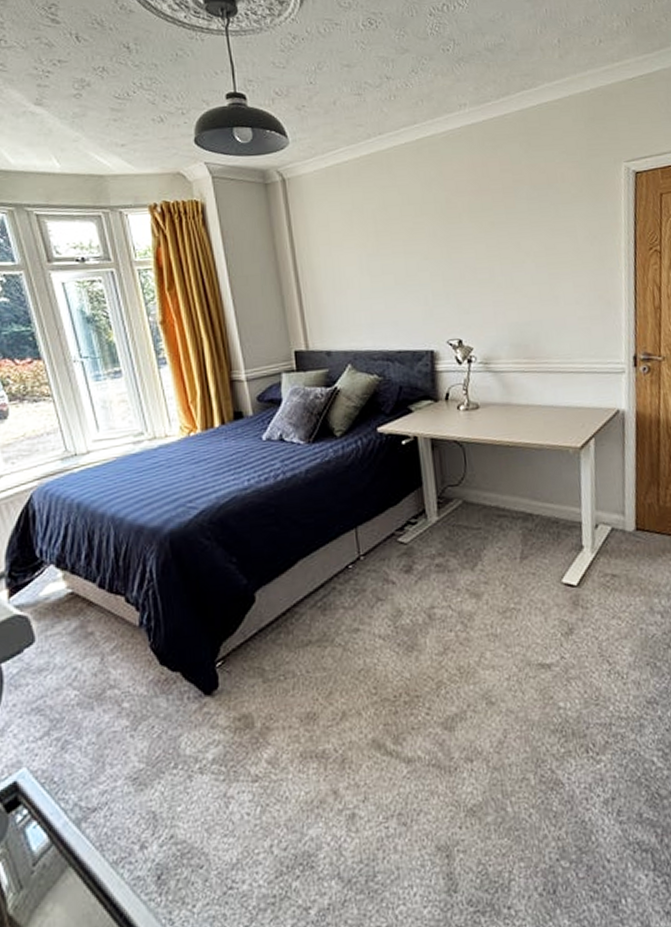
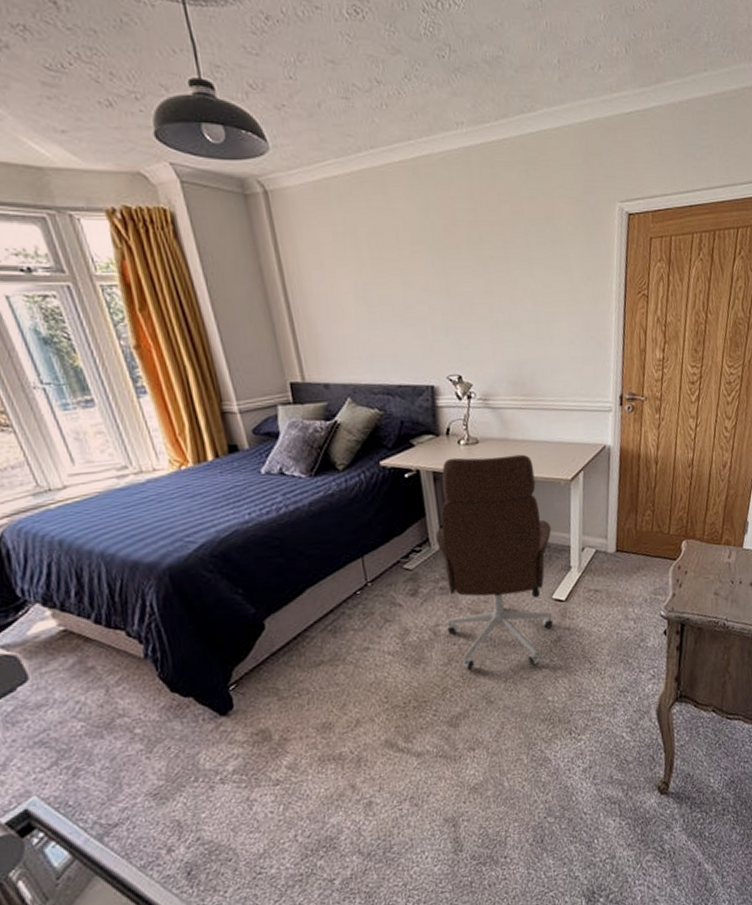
office chair: none [433,420,565,663] -> present [436,454,554,671]

